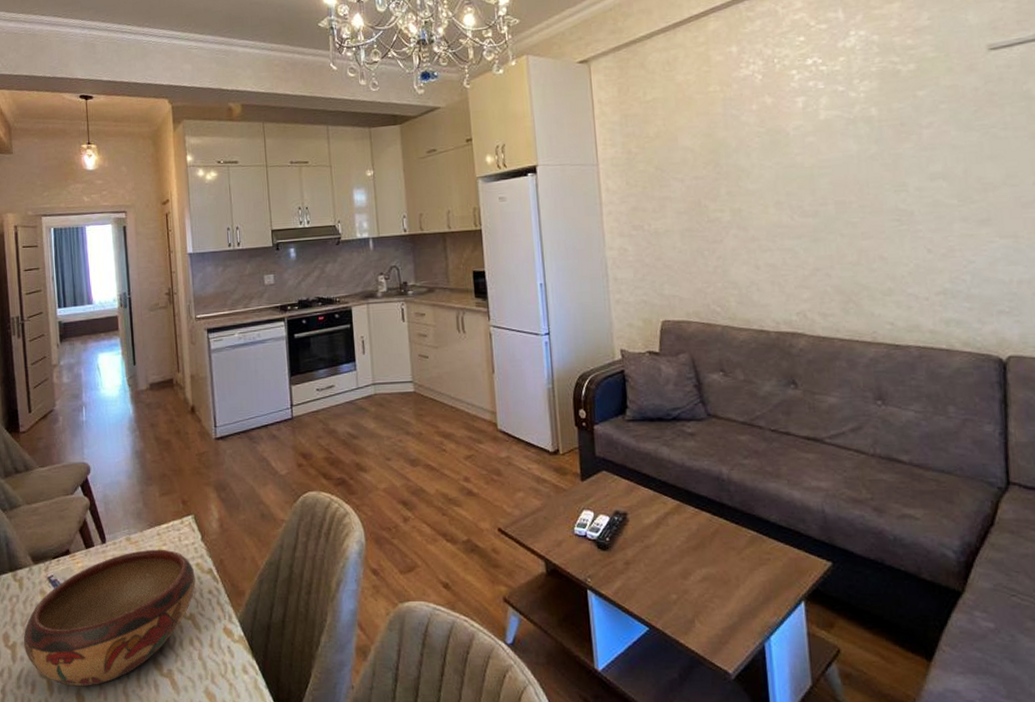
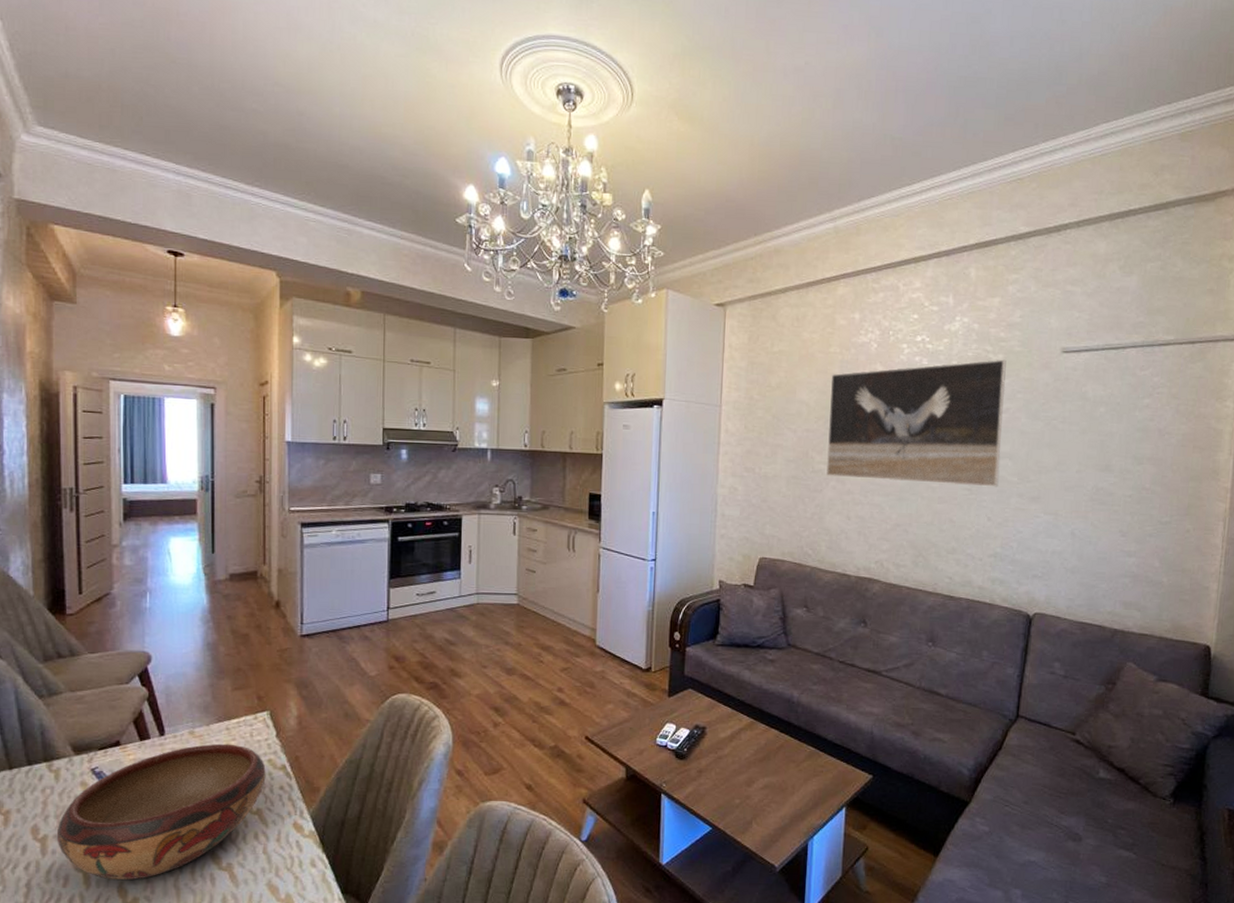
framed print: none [714,68,935,225] -> present [826,359,1006,487]

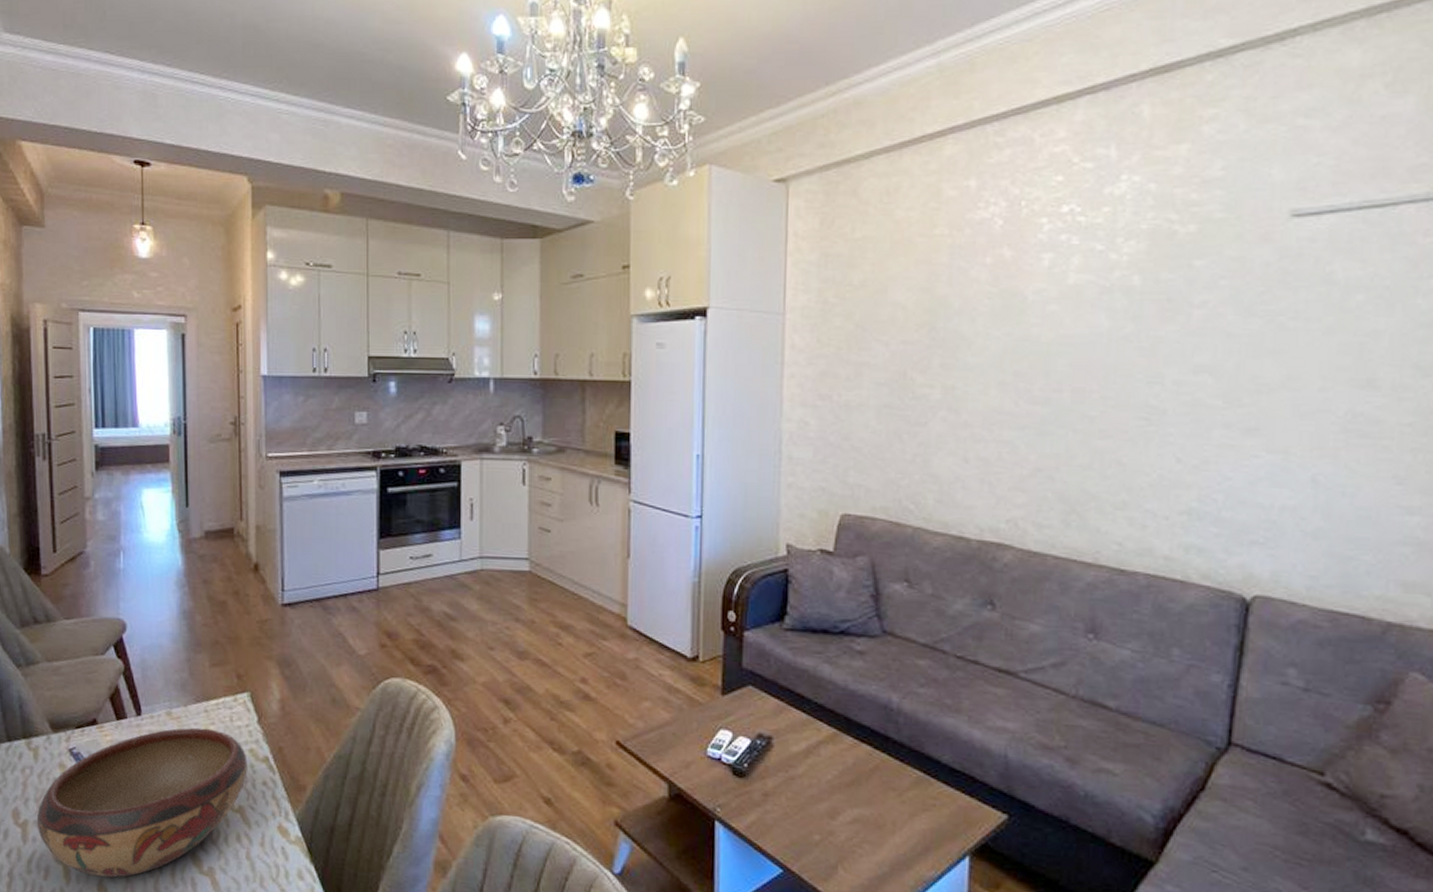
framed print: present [826,359,1006,487] -> none [933,231,1202,415]

